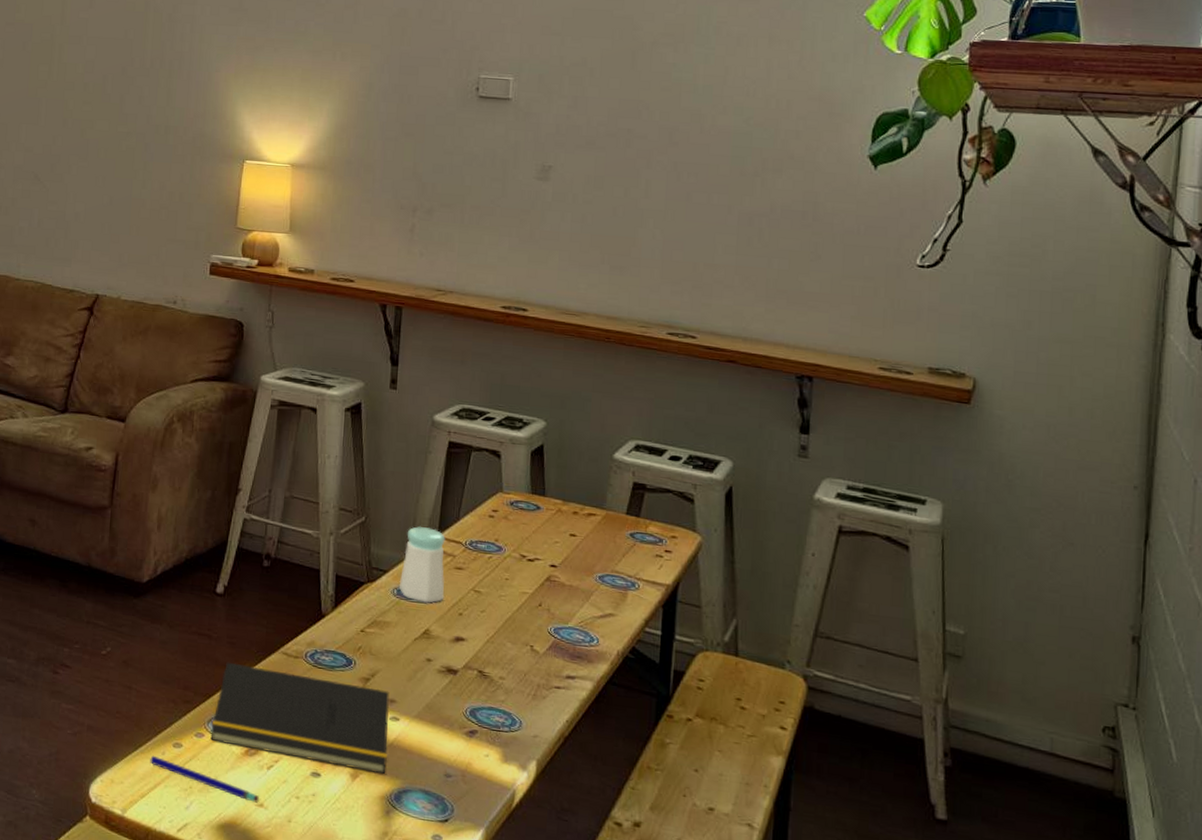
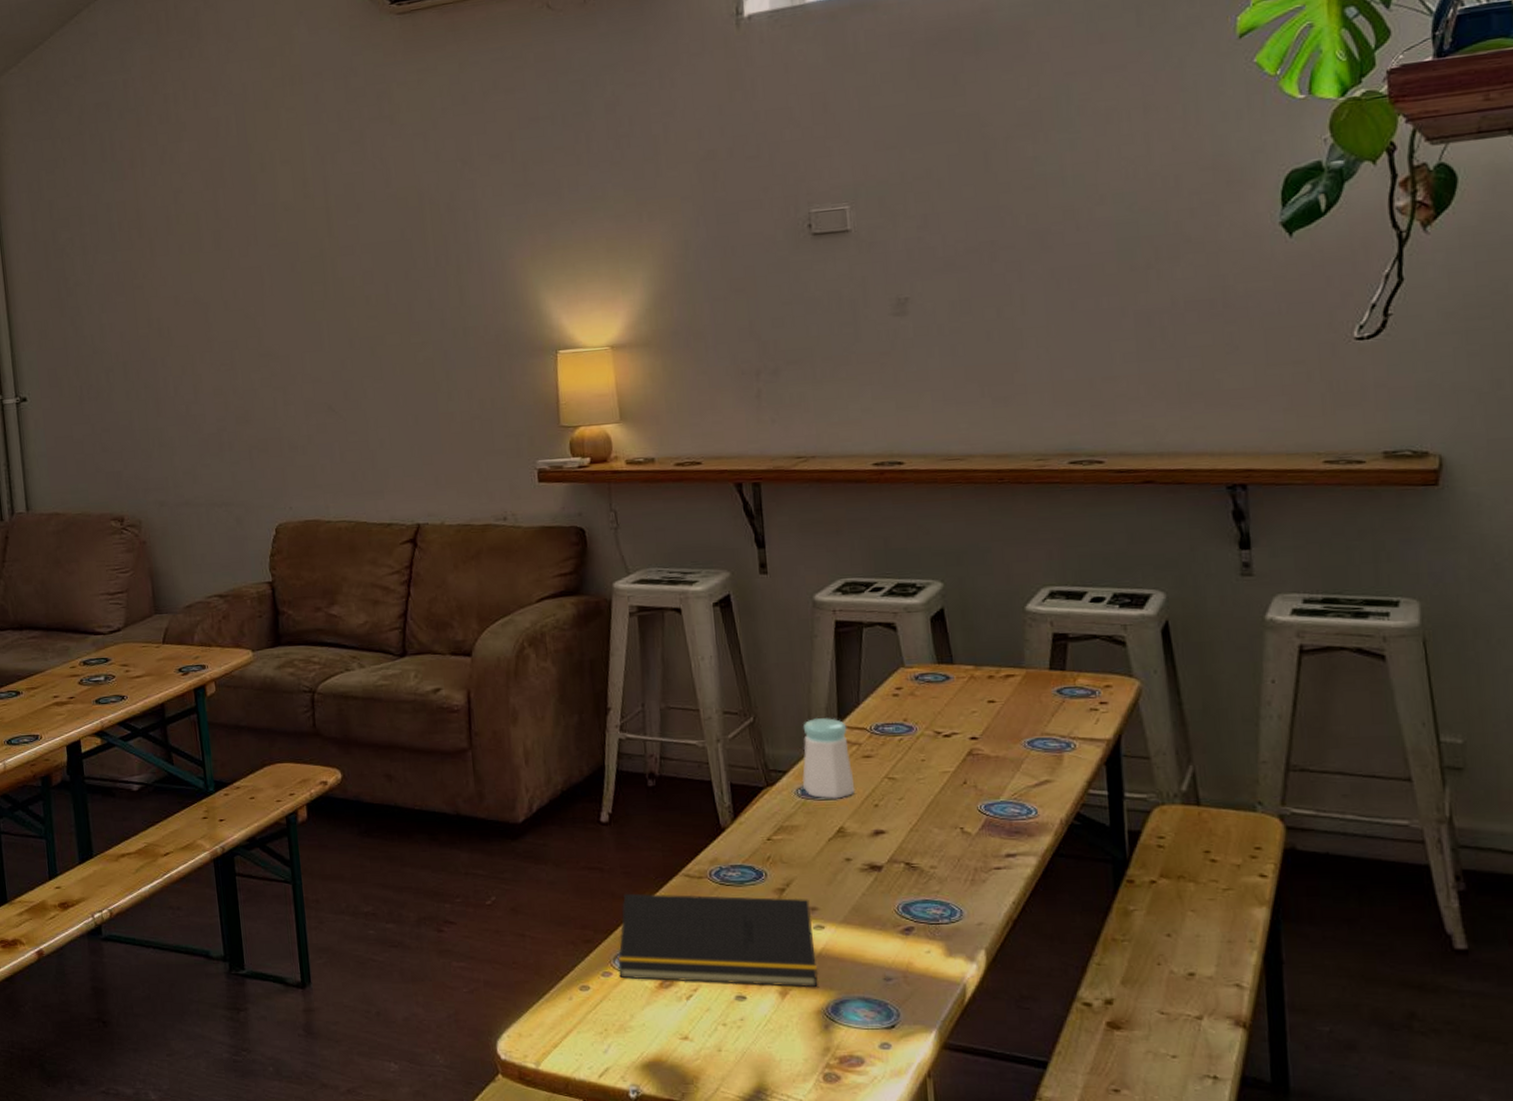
pen: present [150,755,259,803] -> none [557,1002,683,1036]

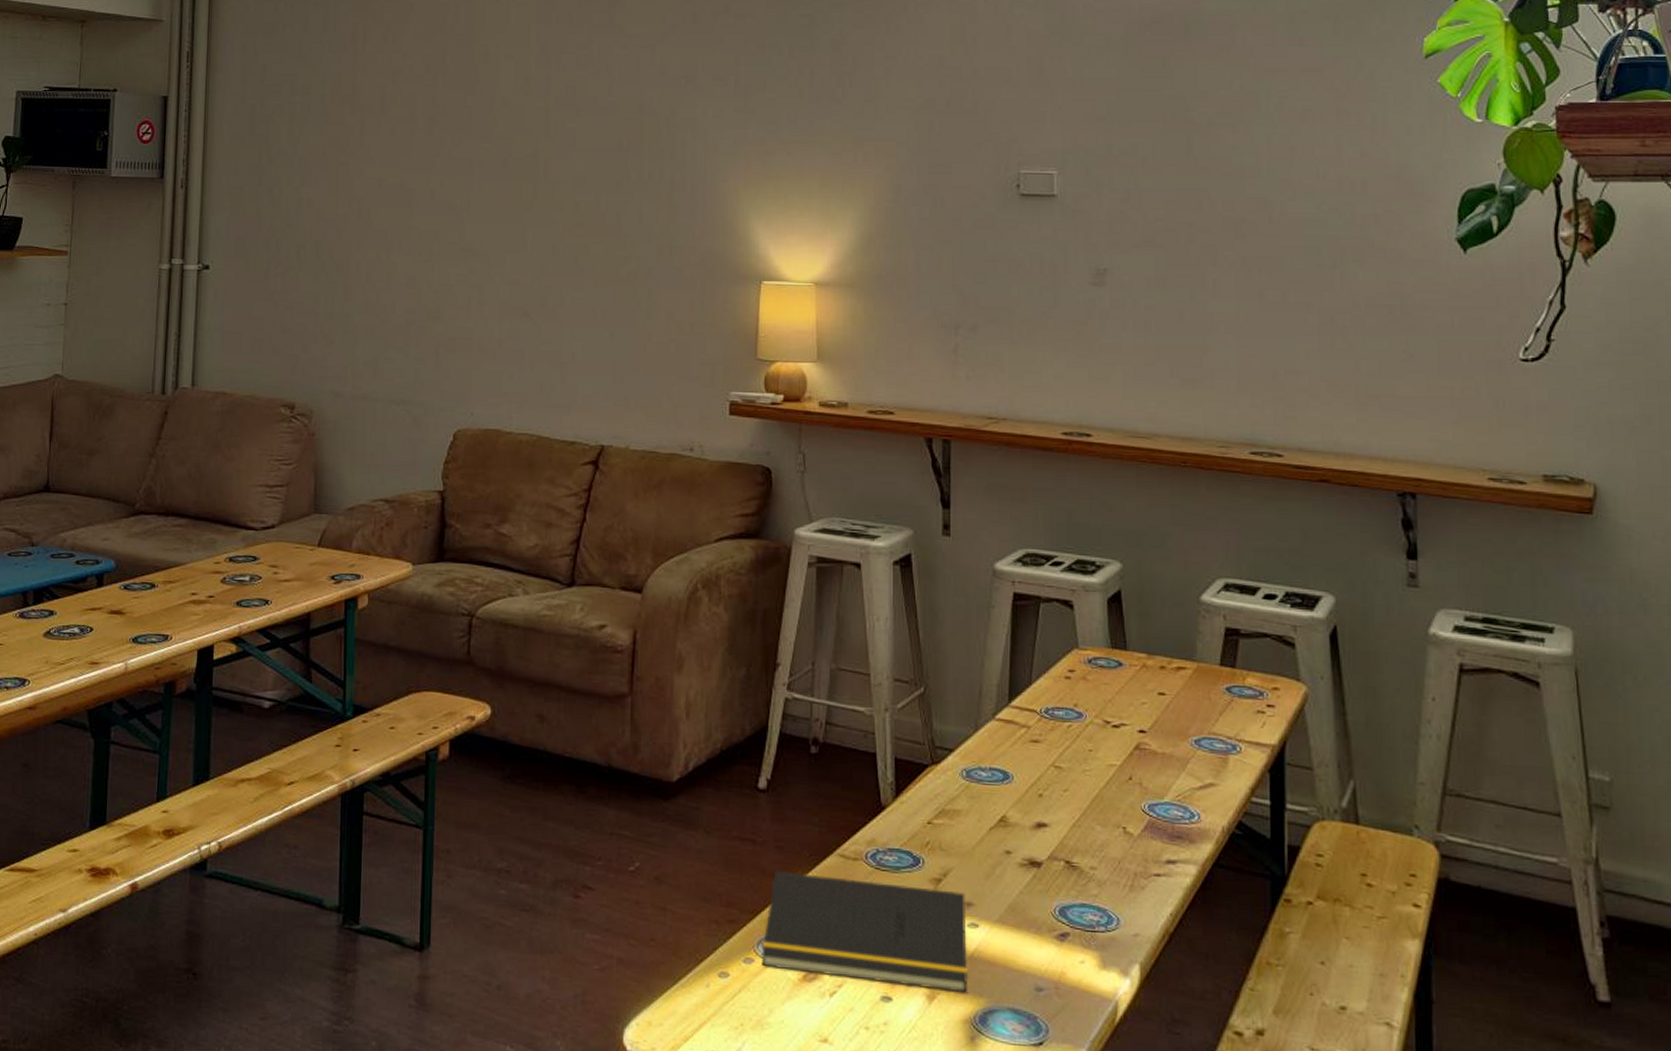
salt shaker: present [802,718,856,800] -> none [969,695,1021,786]

